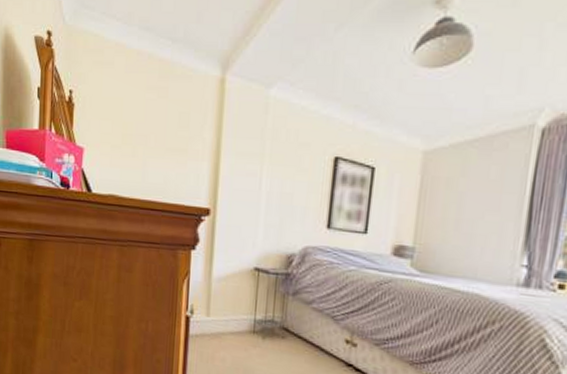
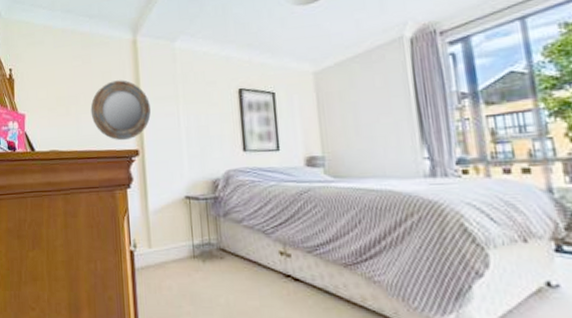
home mirror: none [160,124,230,196] -> present [90,80,151,141]

